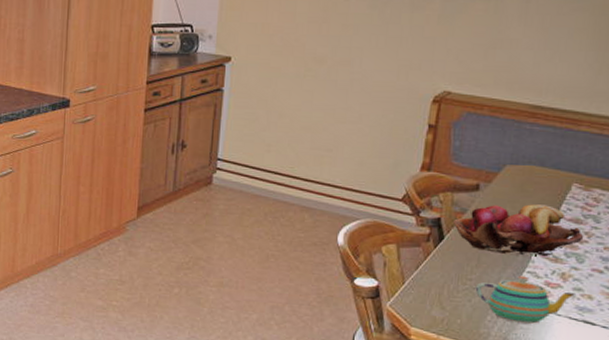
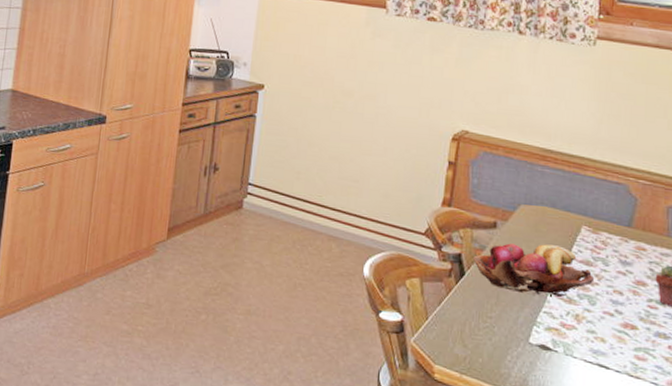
teapot: present [475,275,577,324] -> none [495,315,591,366]

